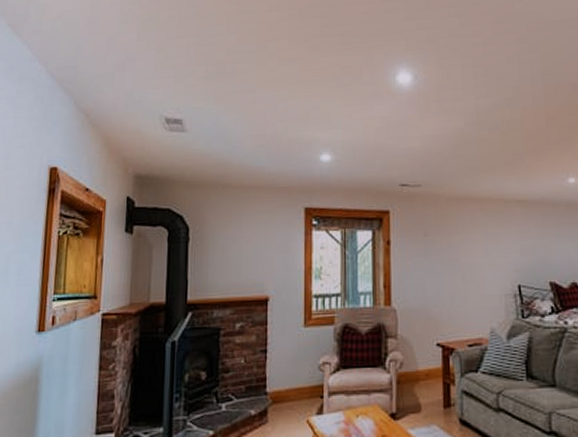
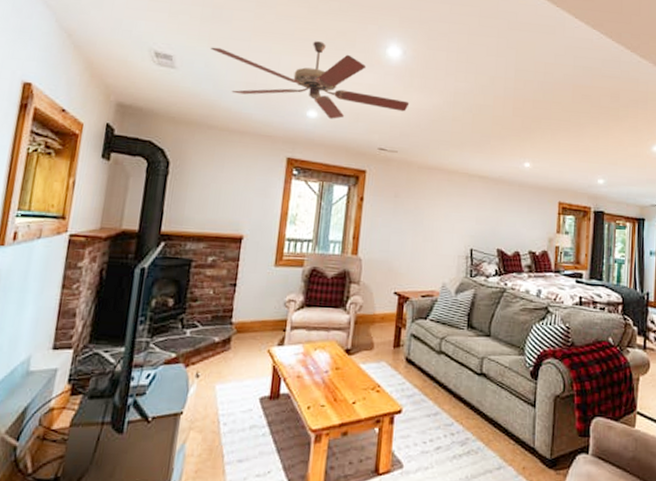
ceiling fan: none [217,80,428,160] -> present [210,41,410,119]

